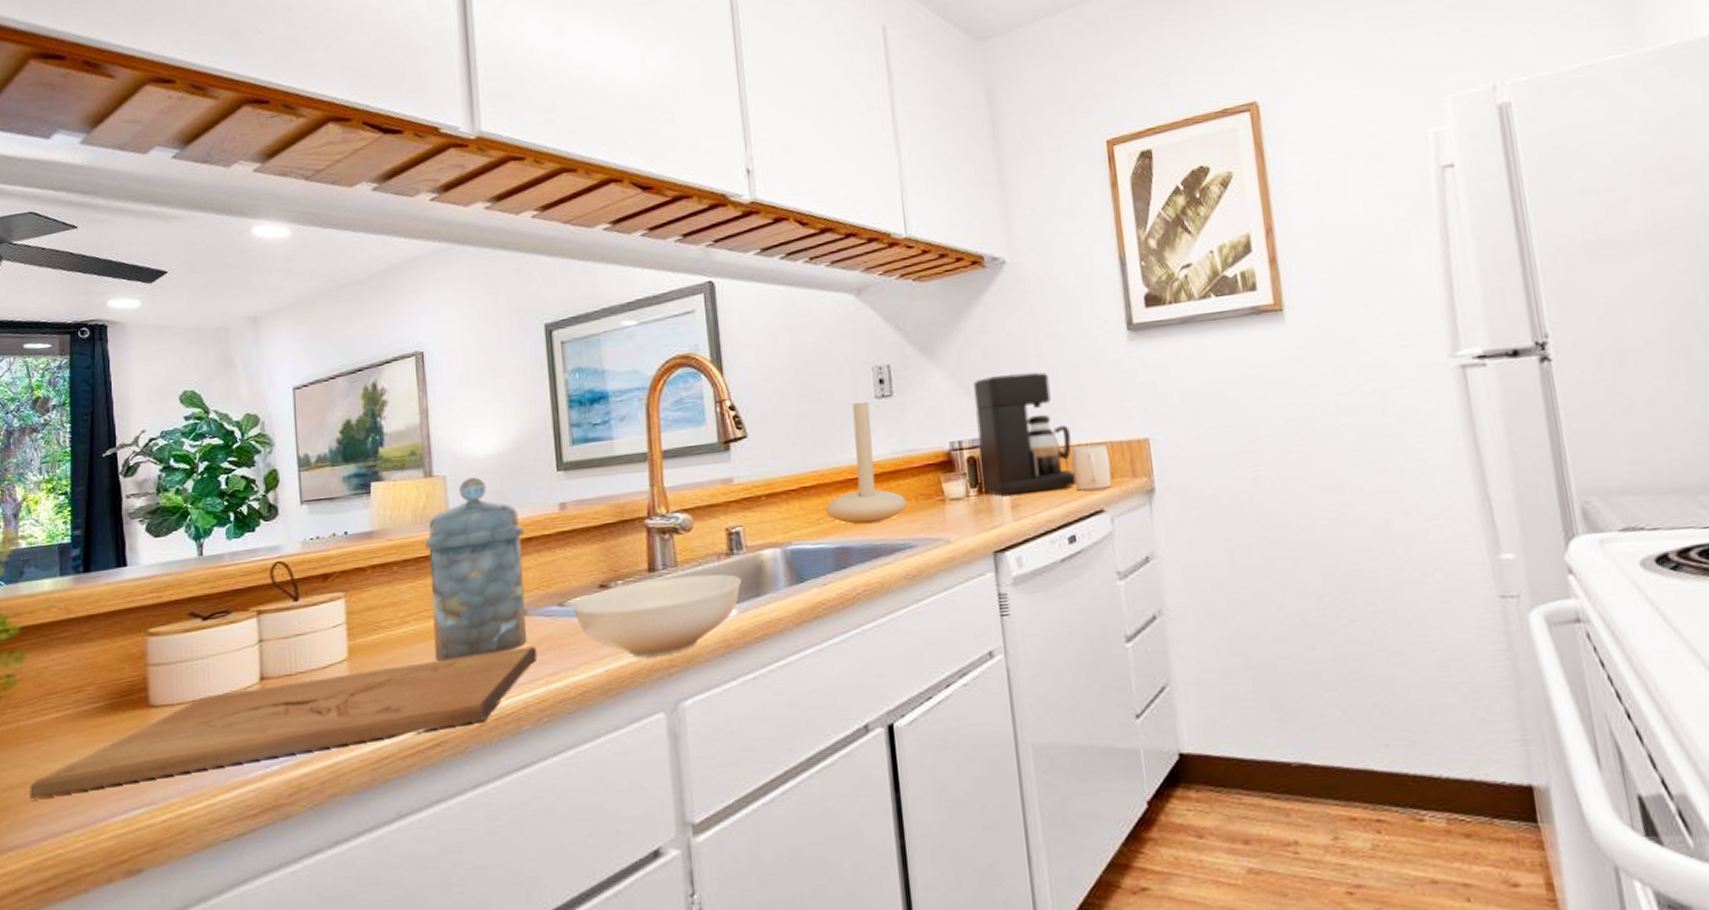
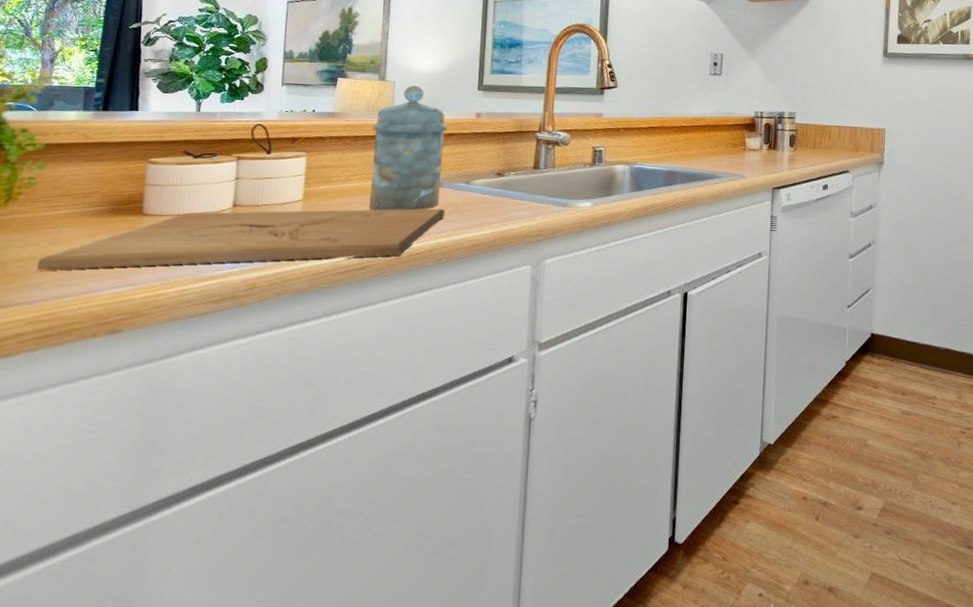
bowl: present [572,573,742,657] -> none [475,174,599,227]
paper towel holder: present [825,402,907,525] -> none [664,75,720,158]
coffee maker: present [973,372,1076,496] -> none [772,73,835,153]
mug: present [1071,443,1113,491] -> none [832,127,858,157]

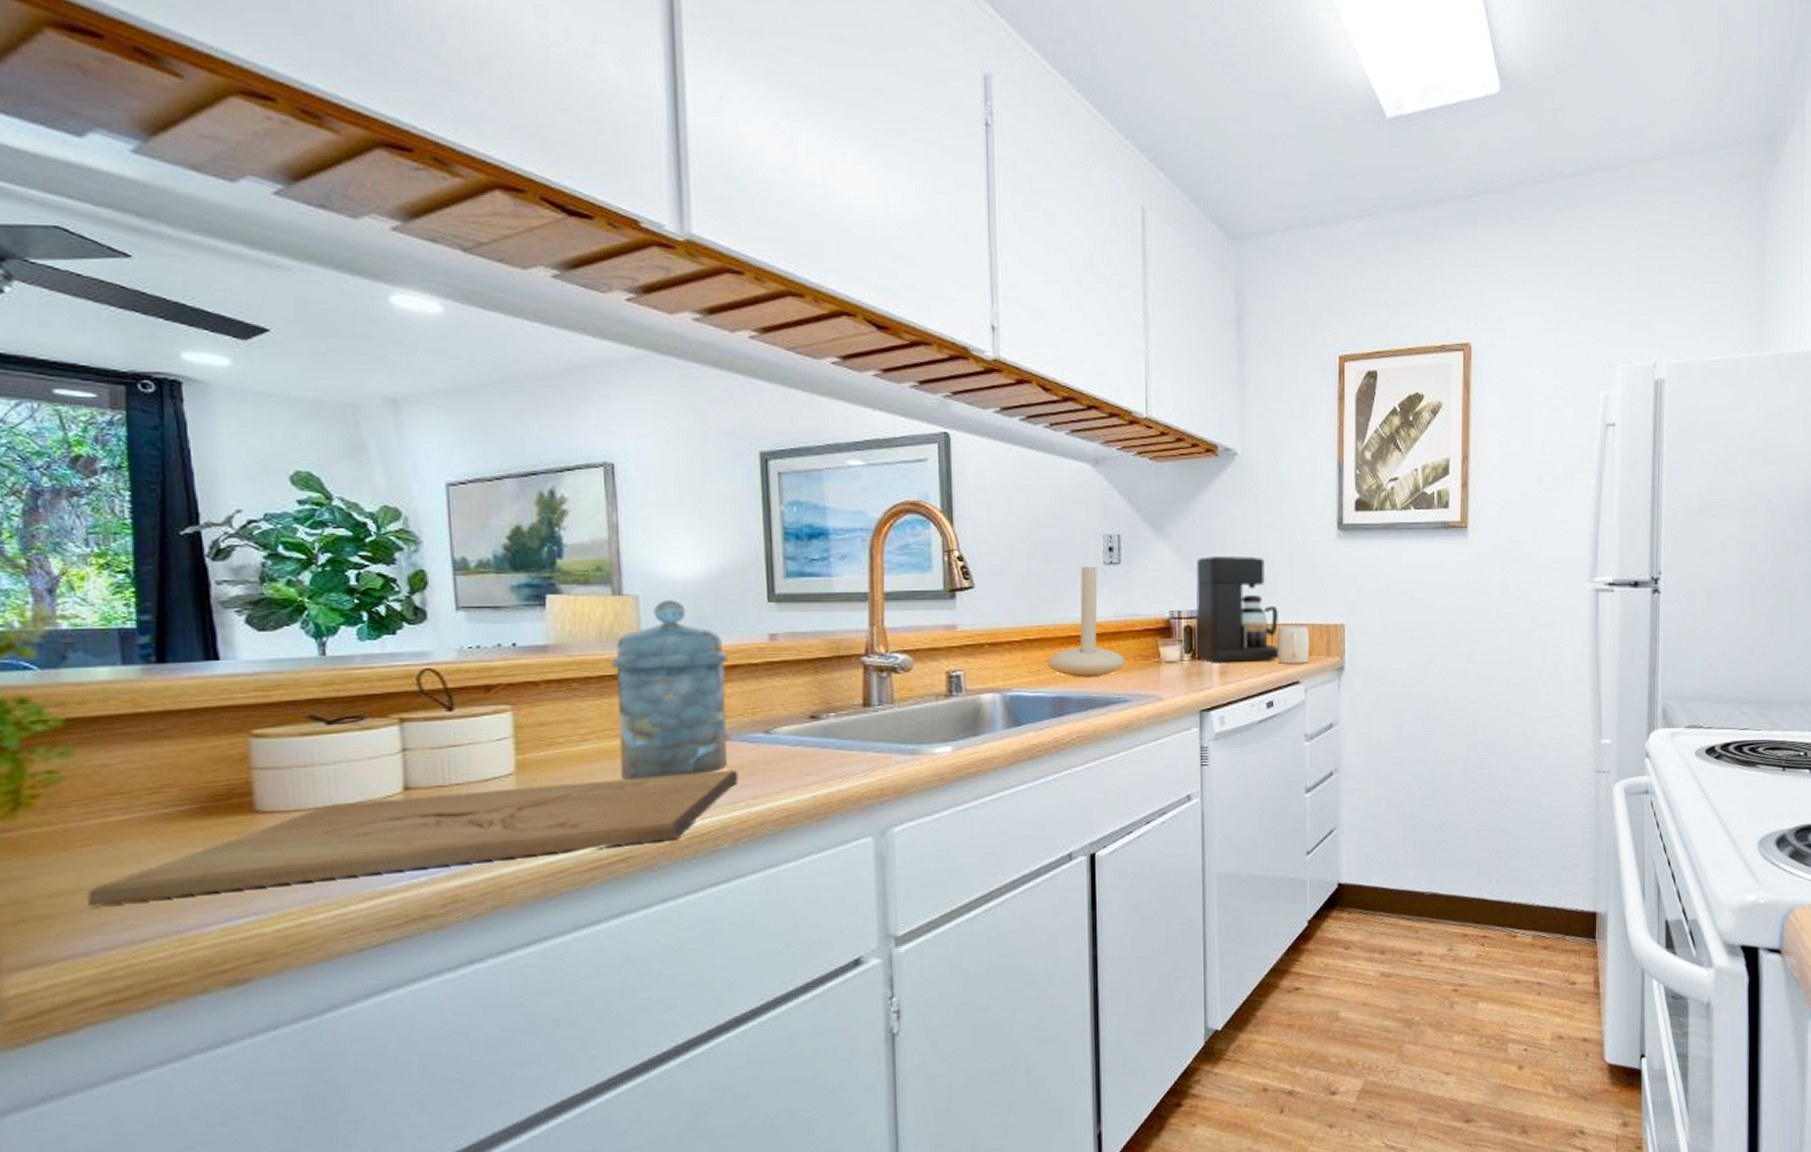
paper towel holder: none [664,75,720,158] -> present [1047,566,1125,678]
coffee maker: none [772,73,835,153] -> present [1196,556,1279,662]
mug: none [832,127,858,157] -> present [1277,625,1310,664]

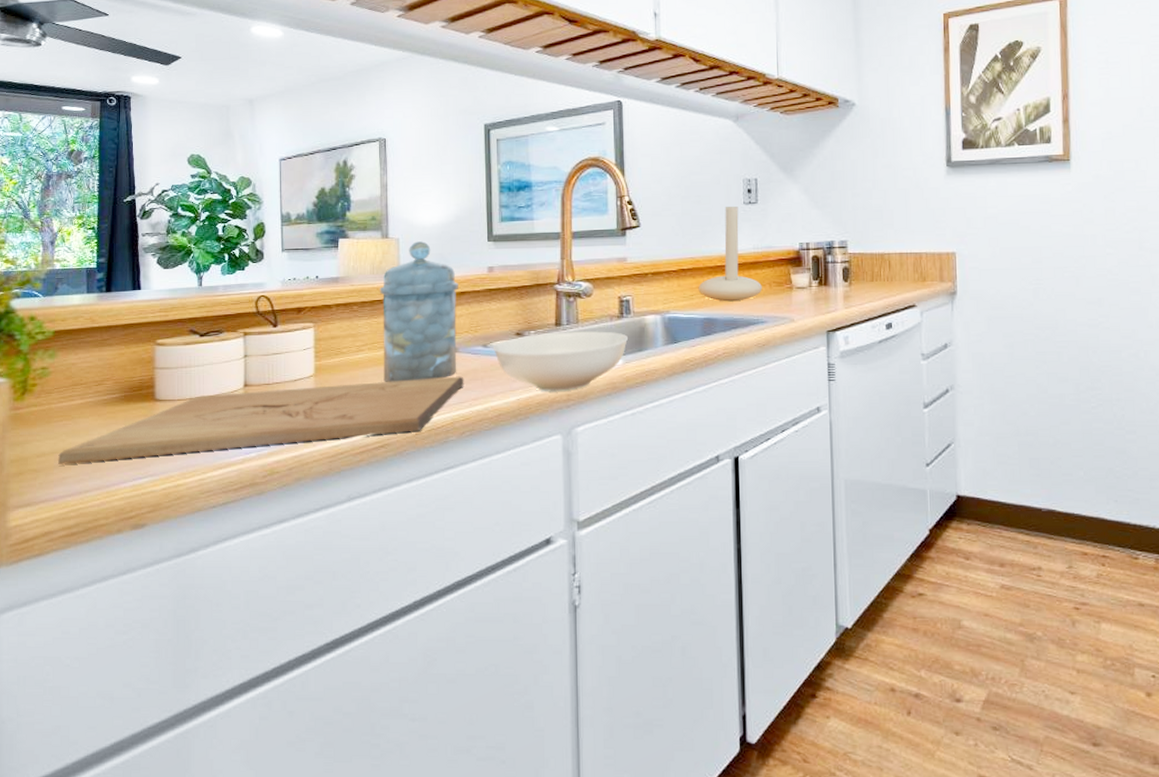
bowl: none [779,712,960,786] -> present [494,331,629,391]
coffee maker: present [1196,556,1279,662] -> none [821,193,896,288]
mug: present [1277,625,1310,664] -> none [894,254,924,289]

